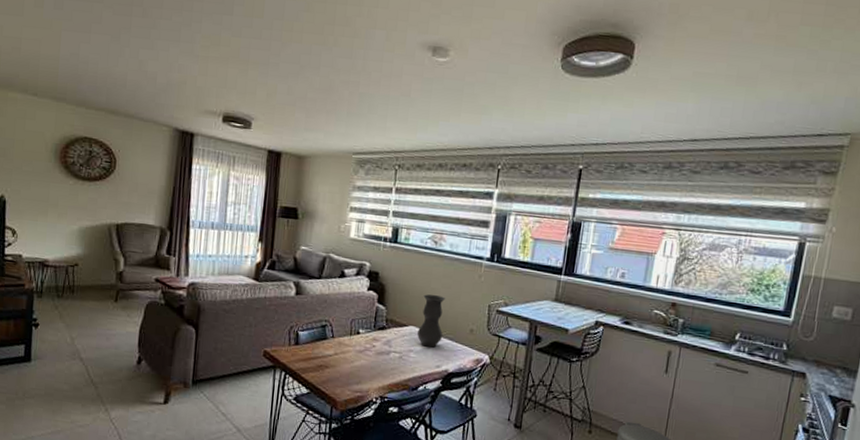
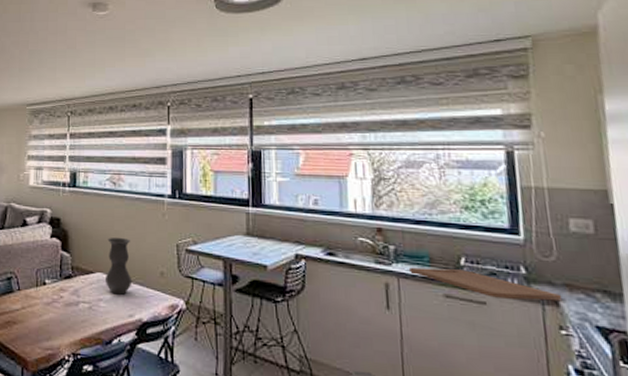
cutting board: none [691,339,810,375] -> present [409,267,563,302]

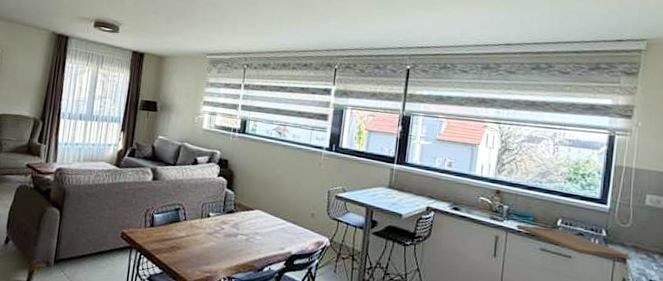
vase: present [104,237,133,295] -> none [262,180,288,231]

